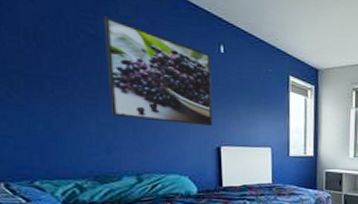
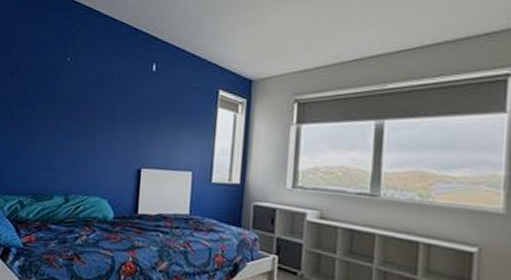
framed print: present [103,16,213,126] -> none [56,49,143,146]

